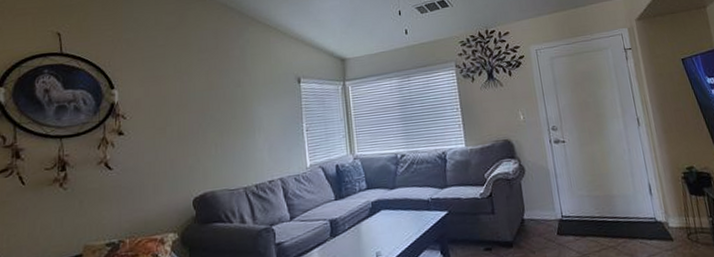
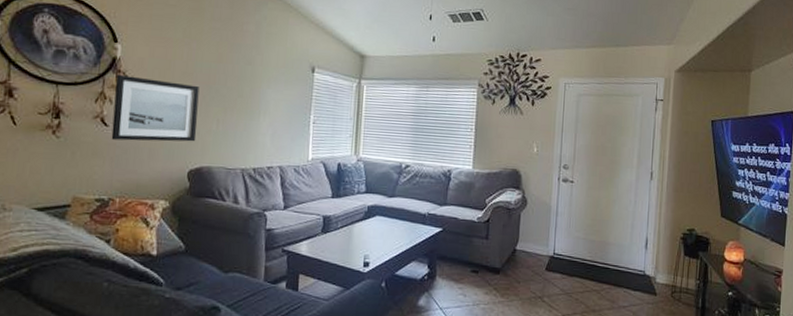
wall art: none [115,115,197,182] -> present [111,75,200,142]

